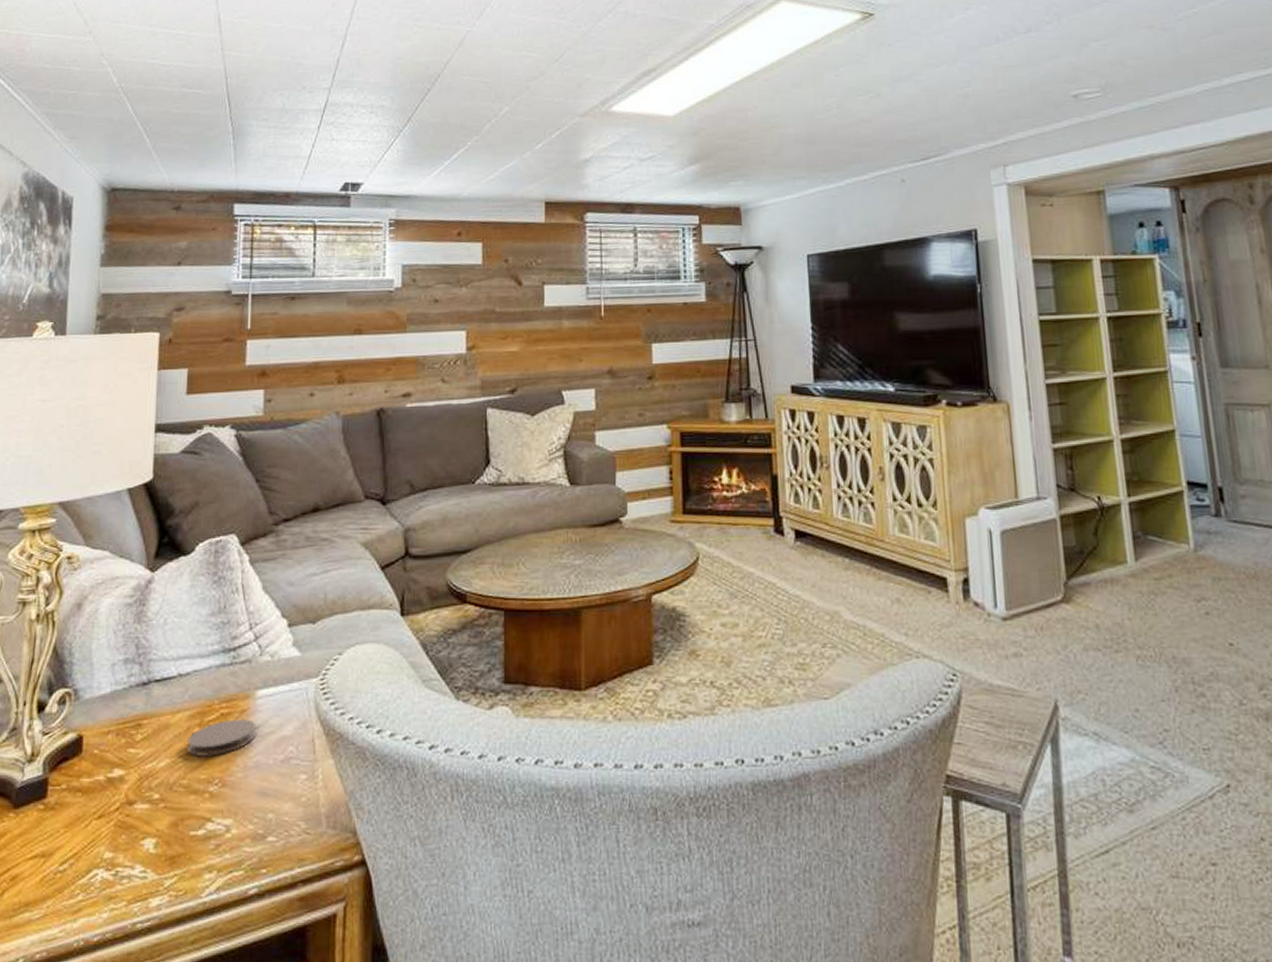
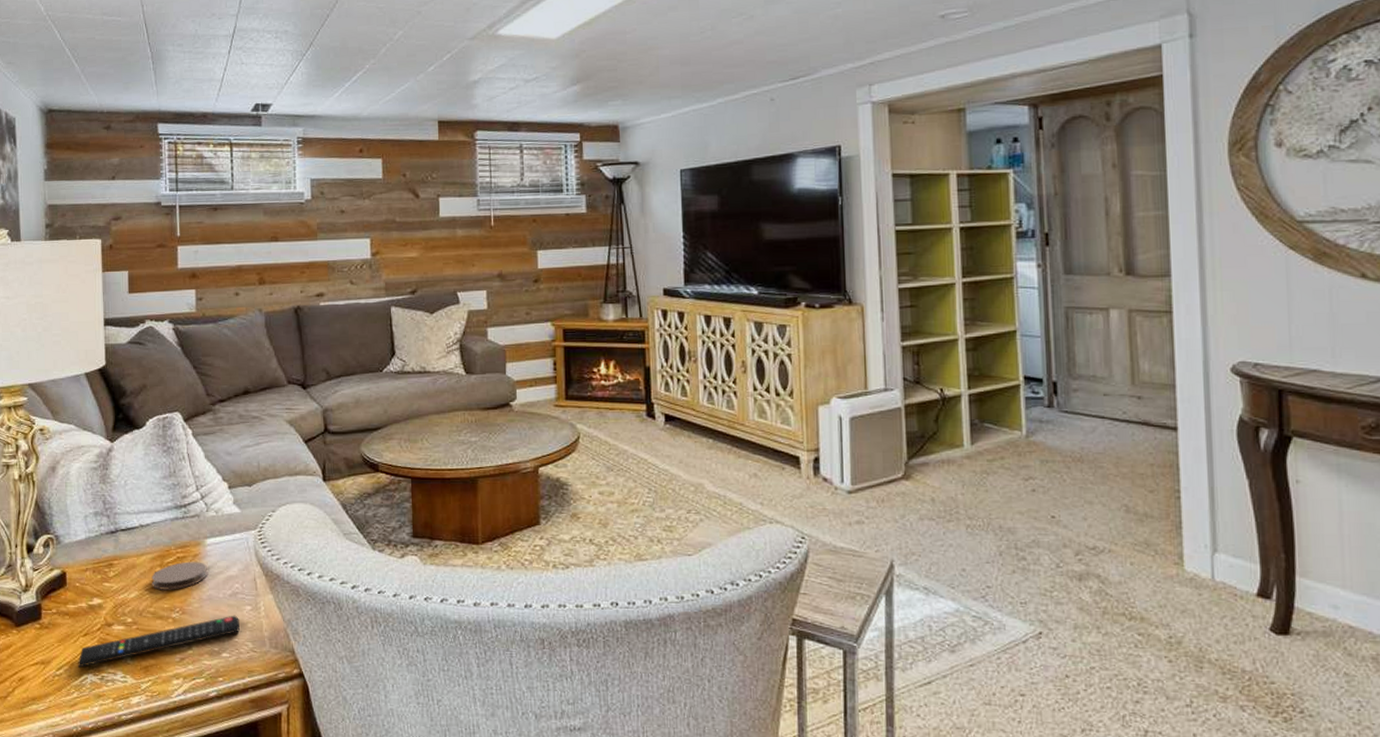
remote control: none [87,786,291,861] -> present [78,615,240,668]

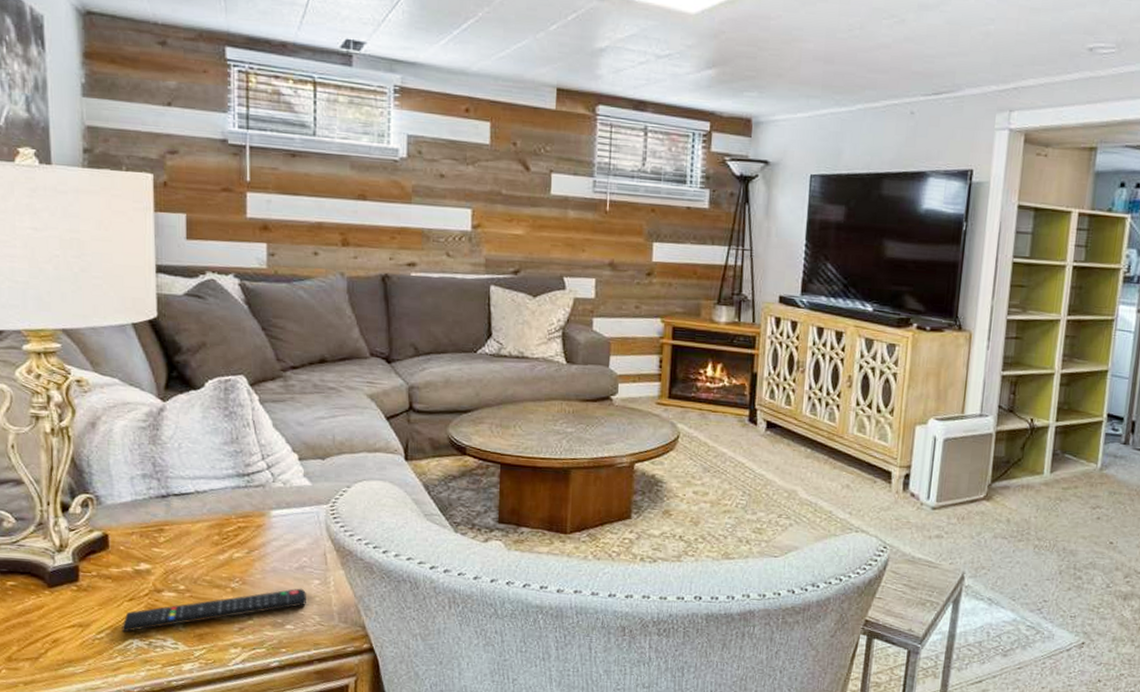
coaster: present [151,561,207,590] -> none [208,532,272,560]

